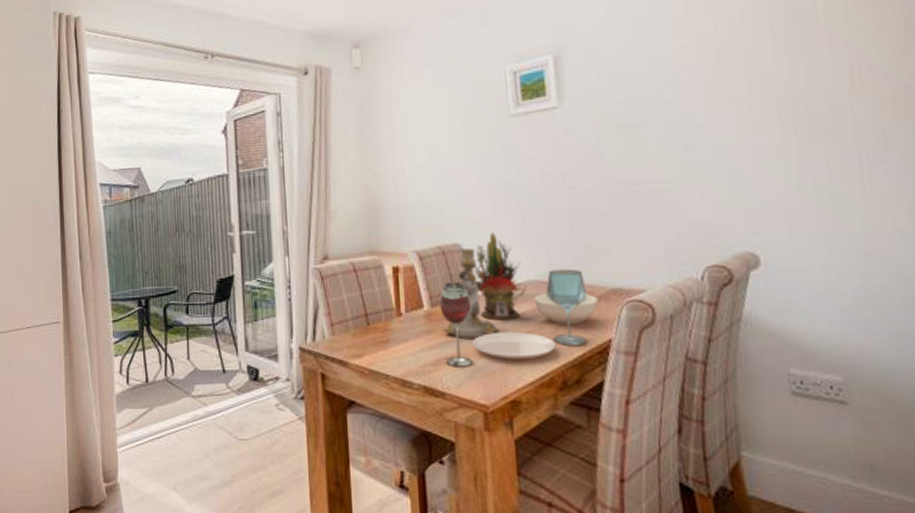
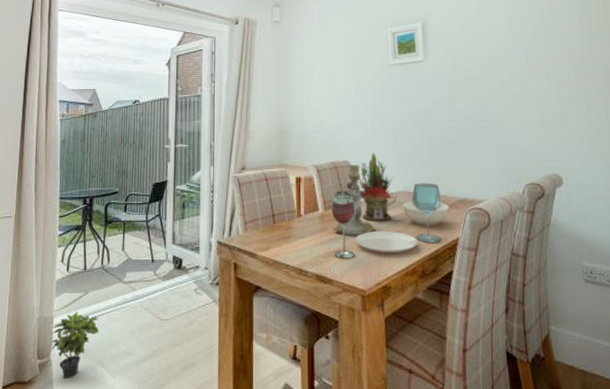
potted plant: none [117,429,169,504] -> present [51,311,99,378]

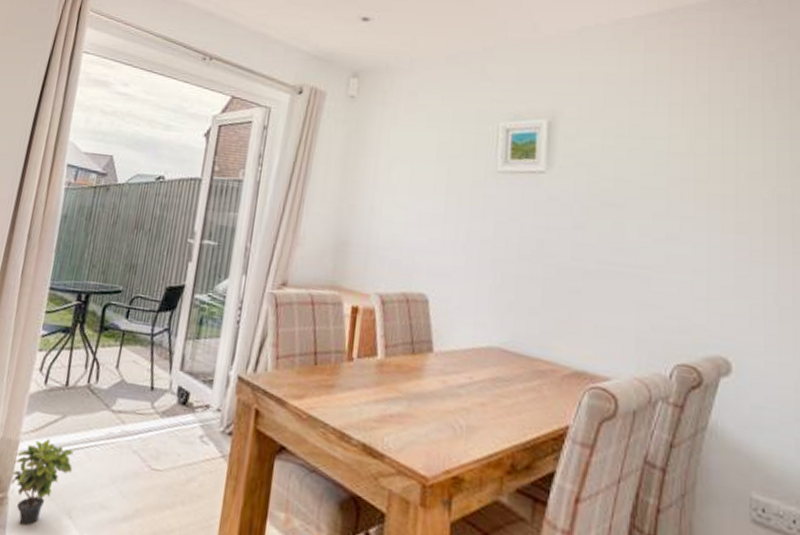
wineglass: present [331,191,356,259] -> none [391,333,428,430]
candlestick: present [333,165,376,237] -> none [393,300,453,401]
plate: present [355,230,418,254] -> none [422,396,510,434]
flower arrangement: present [358,153,398,222] -> none [436,288,488,386]
bowl: present [402,201,450,226] -> none [493,362,561,404]
wine glass: present [412,183,443,242] -> none [507,339,551,427]

